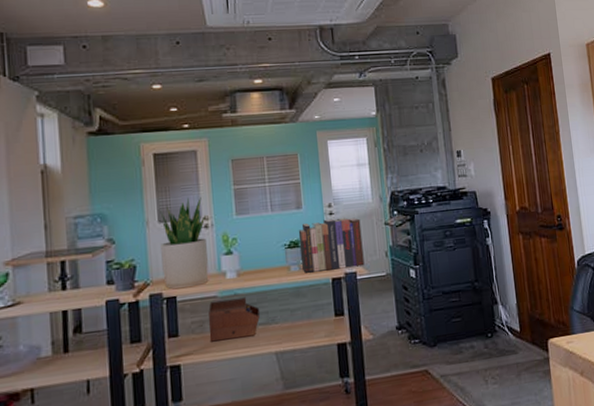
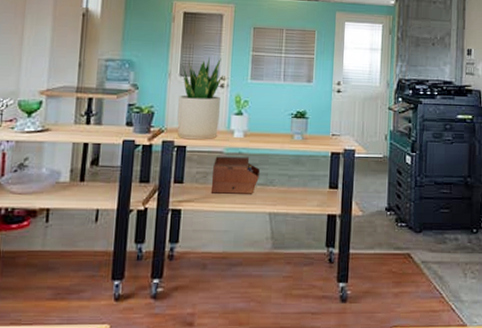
books: present [298,217,365,273] -> none [304,96,366,145]

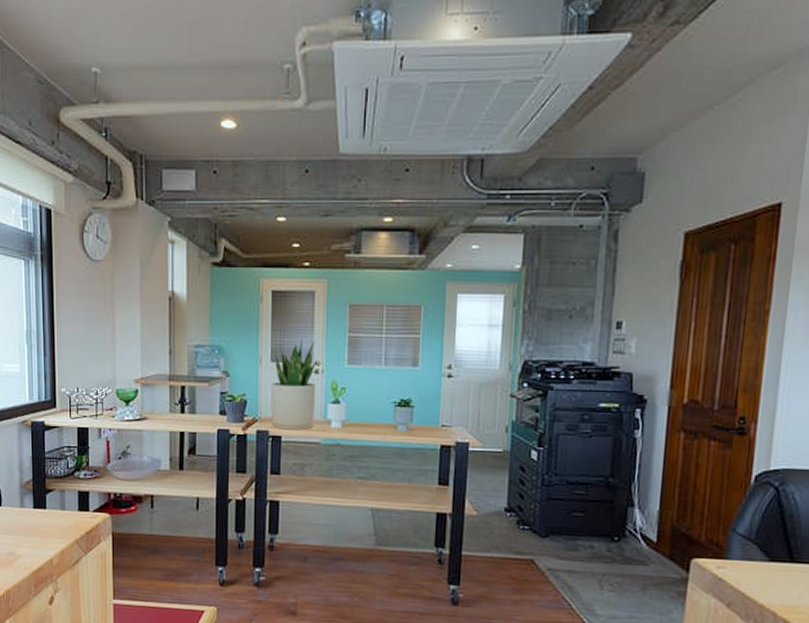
sewing box: present [210,156,261,194] -> none [308,447,361,488]

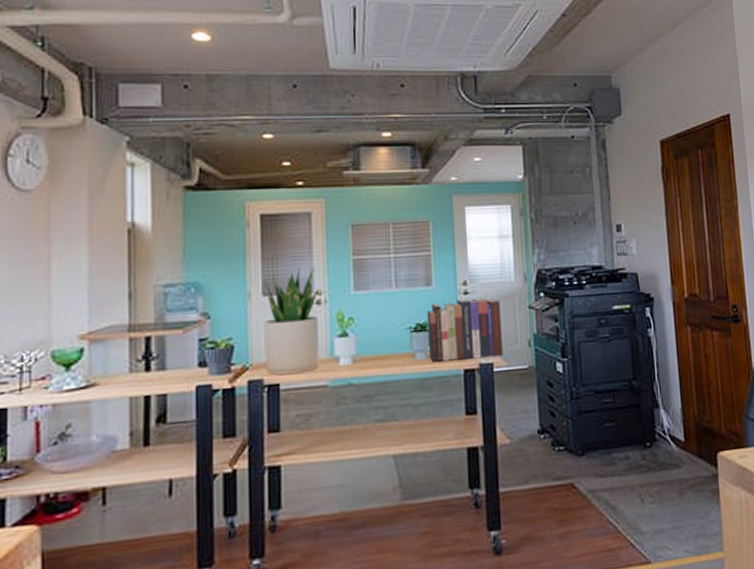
books: none [409,381,482,438] -> present [426,298,503,362]

